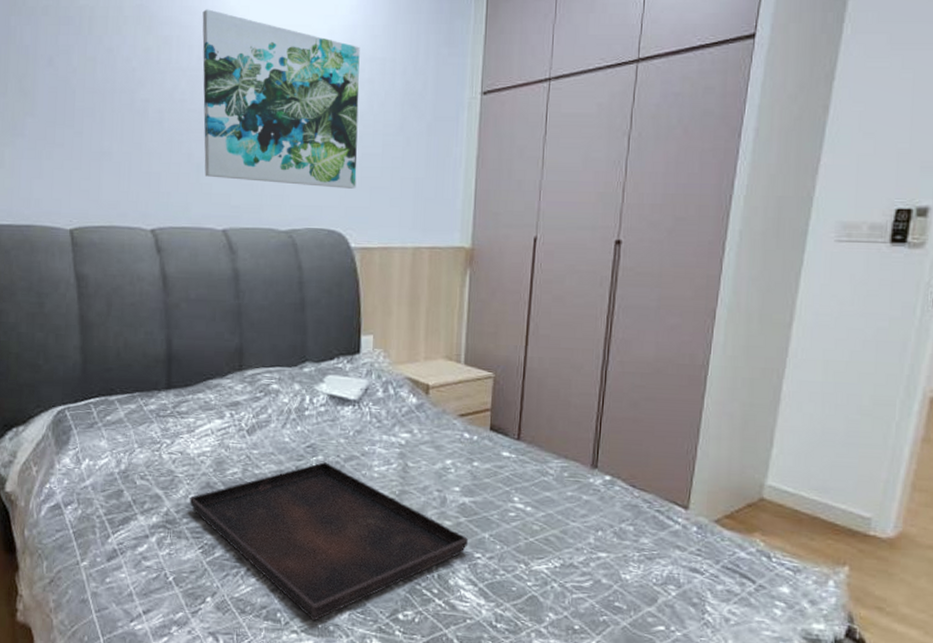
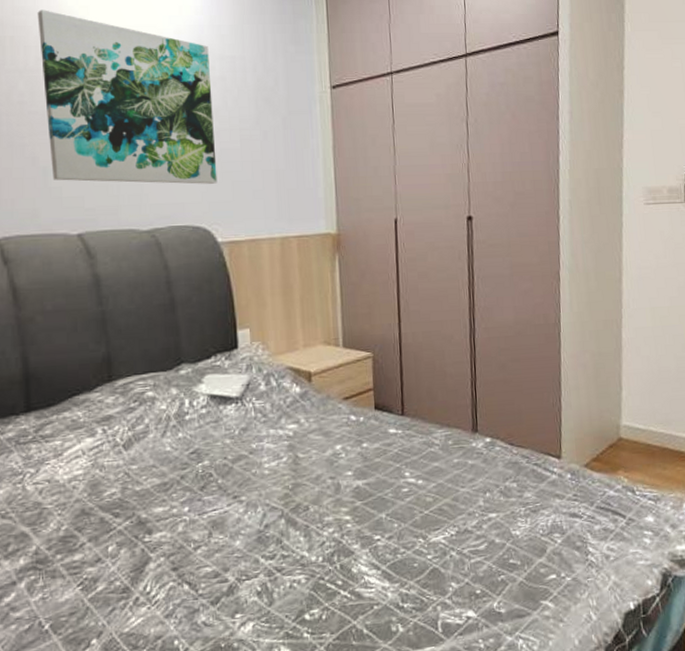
serving tray: present [189,462,469,621] -> none [62,466,367,641]

